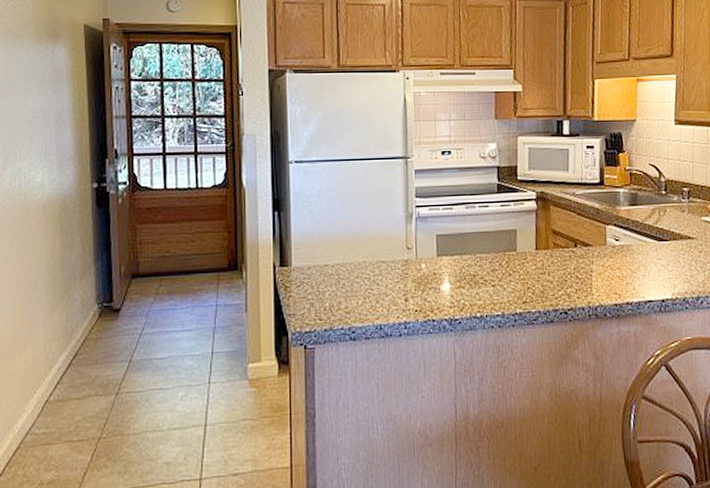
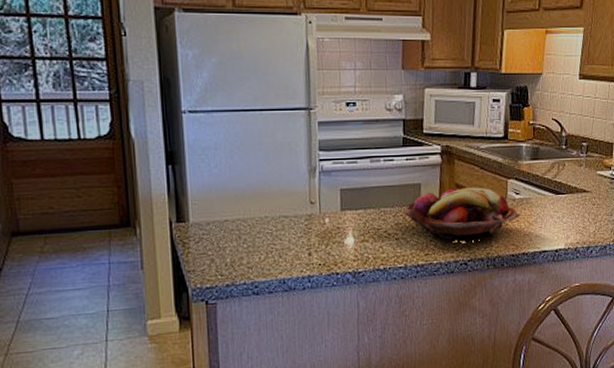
fruit basket: none [501,233,622,288] -> present [404,187,521,240]

